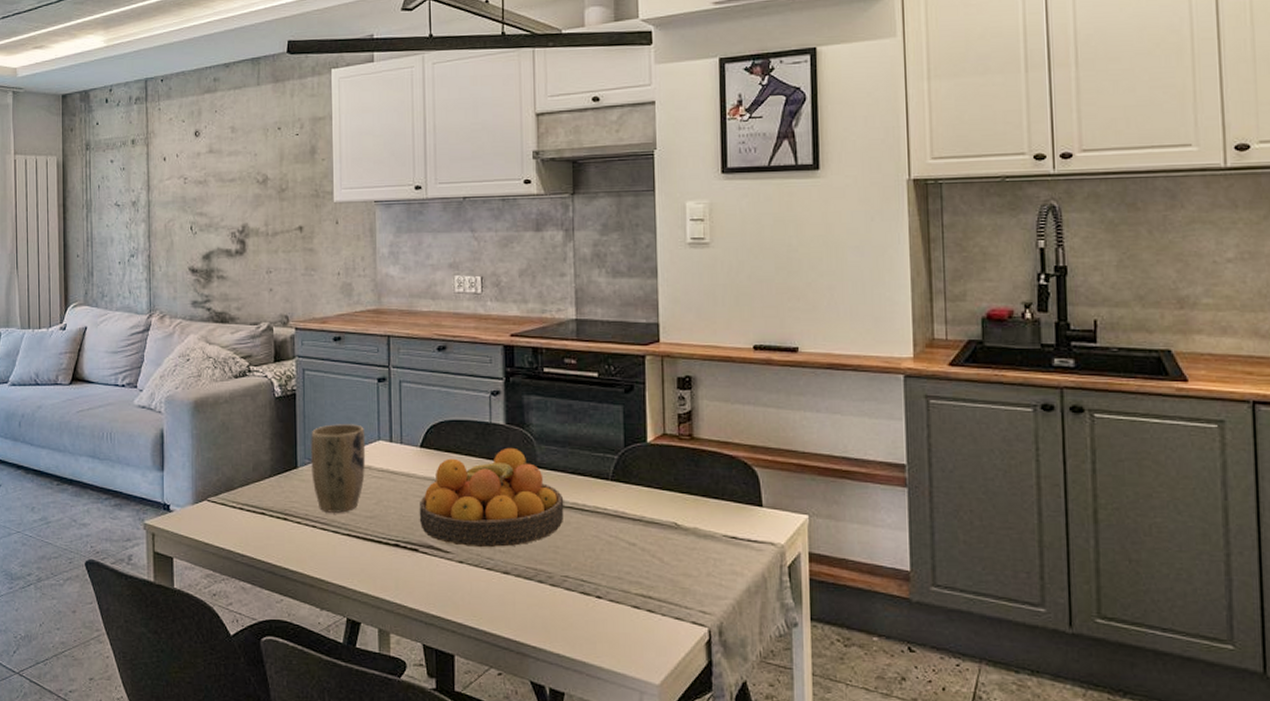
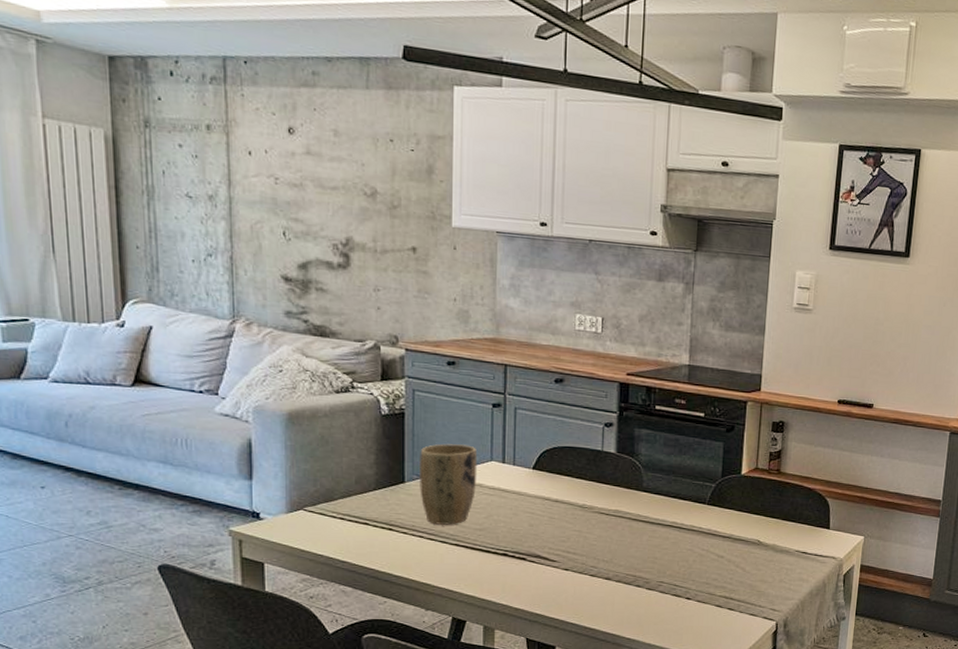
fruit bowl: present [419,447,564,548] -> none [528,473,665,558]

